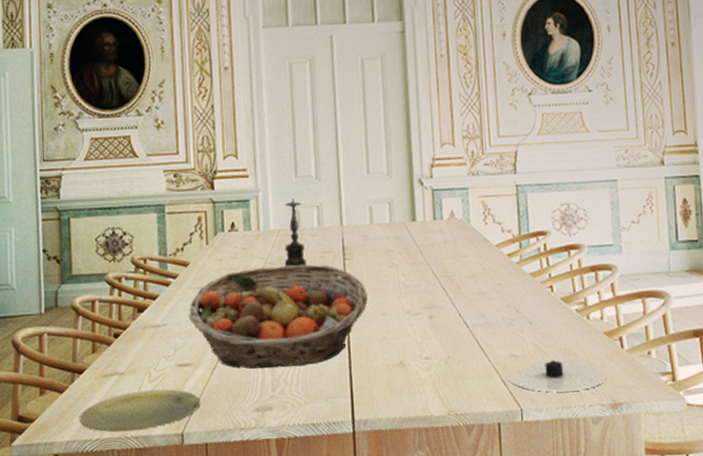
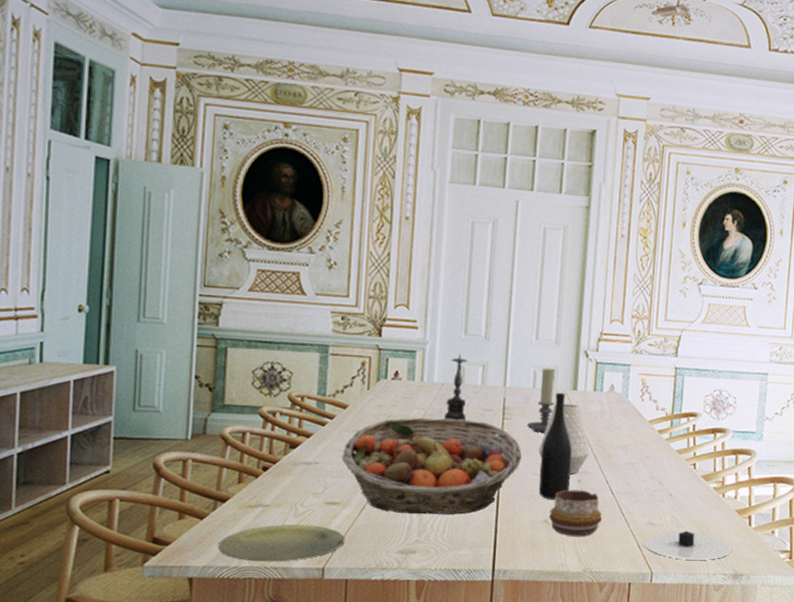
candle holder: none [369,200,394,270] -> present [527,367,555,433]
vase: none [384,235,437,311] -> present [538,403,589,475]
wine bottle: none [387,225,421,340] -> present [539,392,572,500]
decorative bowl: none [404,326,460,377] -> present [549,489,602,536]

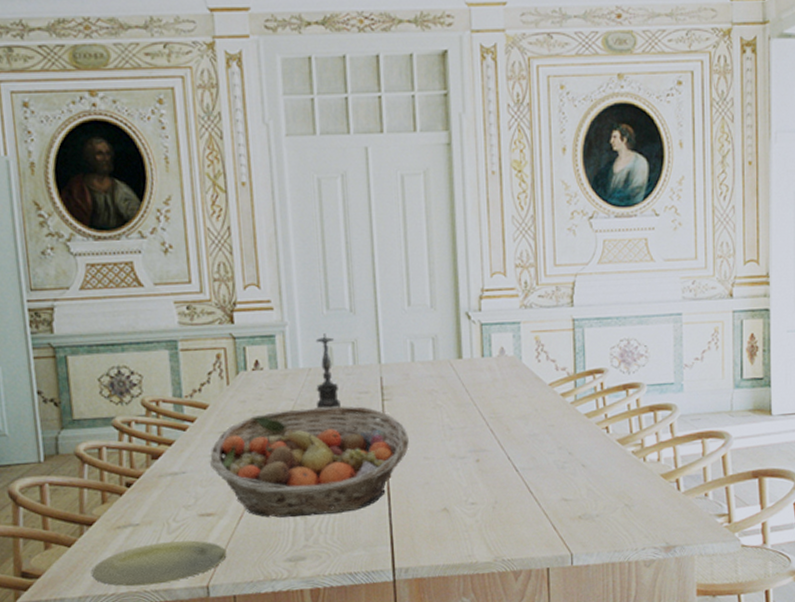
candle holder: present [527,367,555,433] -> none [411,336,438,412]
vase: present [538,403,589,475] -> none [427,374,485,455]
wine bottle: present [539,392,572,500] -> none [430,363,467,485]
decorative bowl: present [549,489,602,536] -> none [448,470,508,523]
plate: present [642,530,733,560] -> none [557,503,661,536]

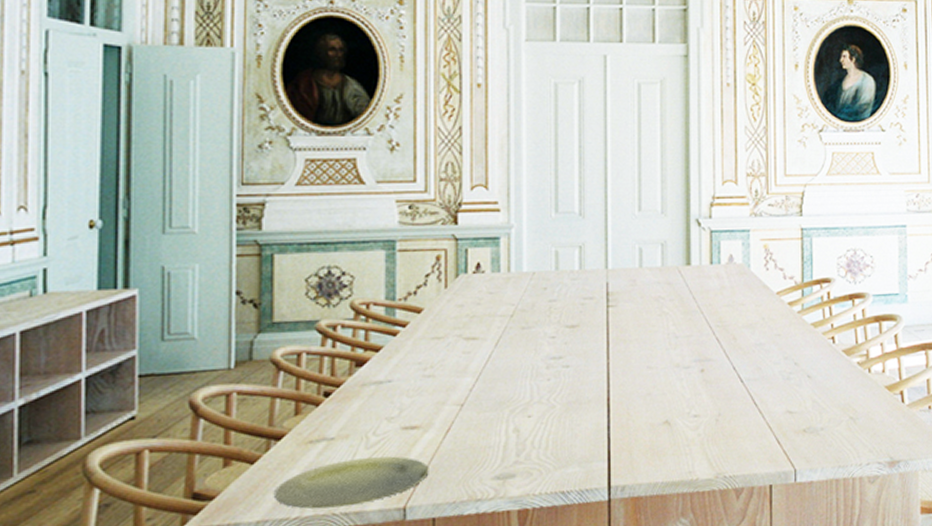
fruit basket: present [209,406,409,518] -> none [418,312,632,431]
candle holder: present [313,333,341,423] -> none [533,237,564,329]

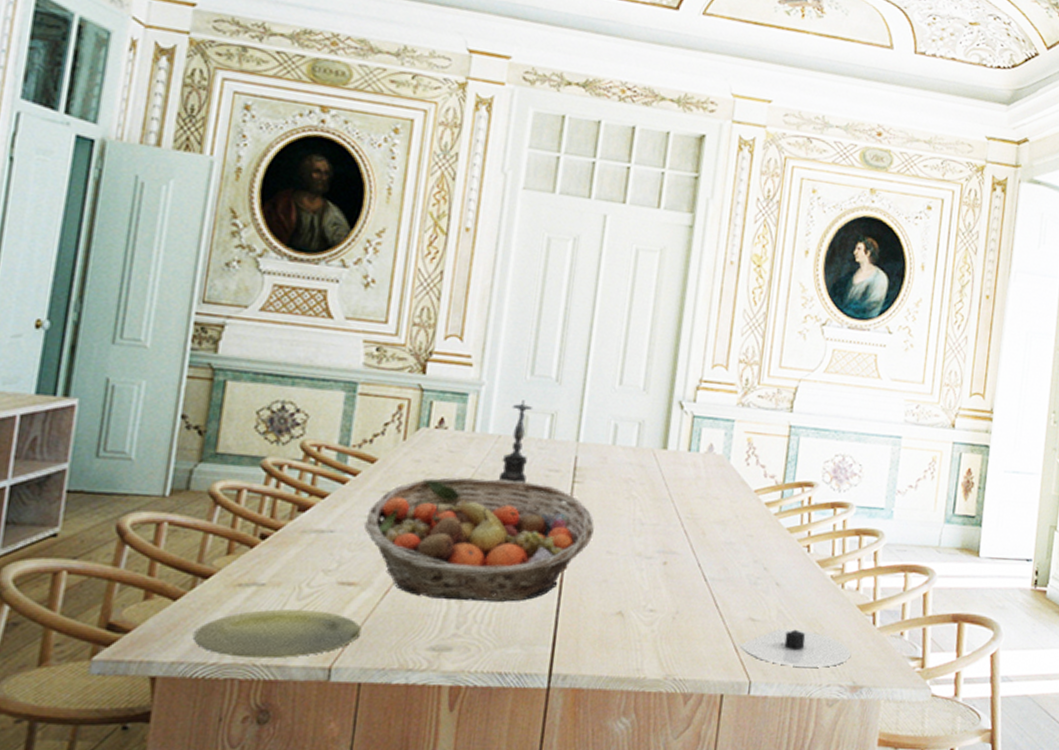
fruit basket: none [418,312,632,431] -> present [363,477,594,602]
candle holder: none [533,237,564,329] -> present [491,400,532,496]
plate: none [781,416,886,451] -> present [739,628,852,668]

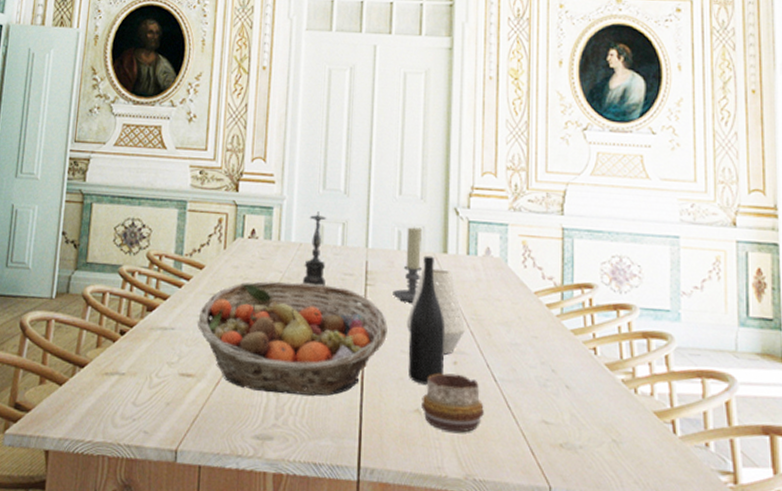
plate: present [194,609,362,659] -> none [75,395,199,439]
candle holder: none [603,419,641,501] -> present [393,226,422,303]
wine bottle: none [613,451,658,586] -> present [408,255,445,385]
vase: none [615,465,679,555] -> present [406,268,465,355]
decorative bowl: none [624,574,691,633] -> present [421,373,484,433]
plate: present [739,628,852,668] -> none [535,433,654,477]

